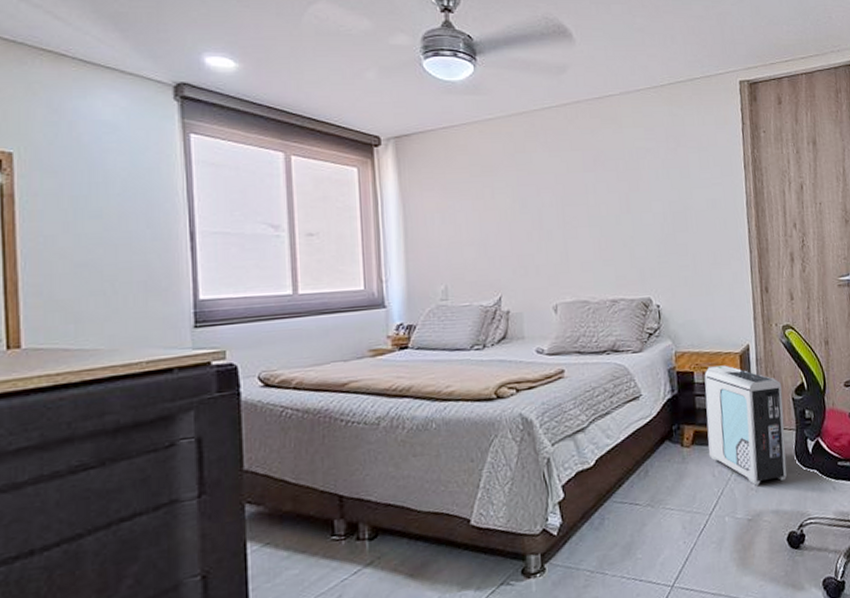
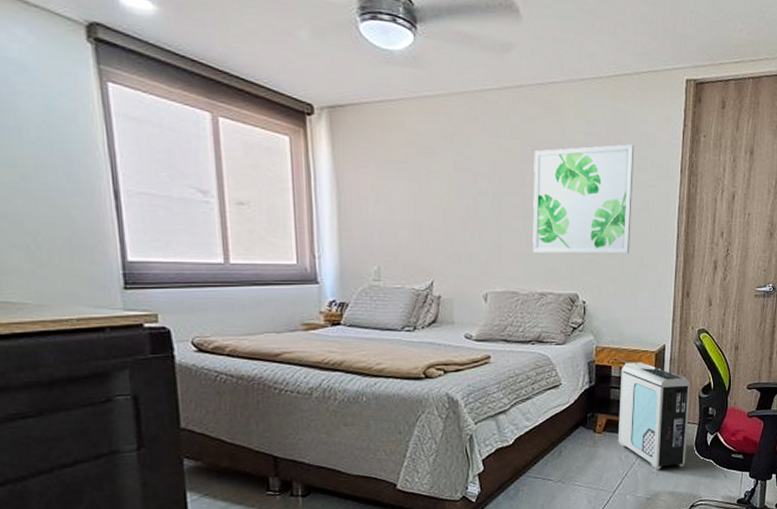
wall art: none [595,146,701,260] -> present [532,144,635,254]

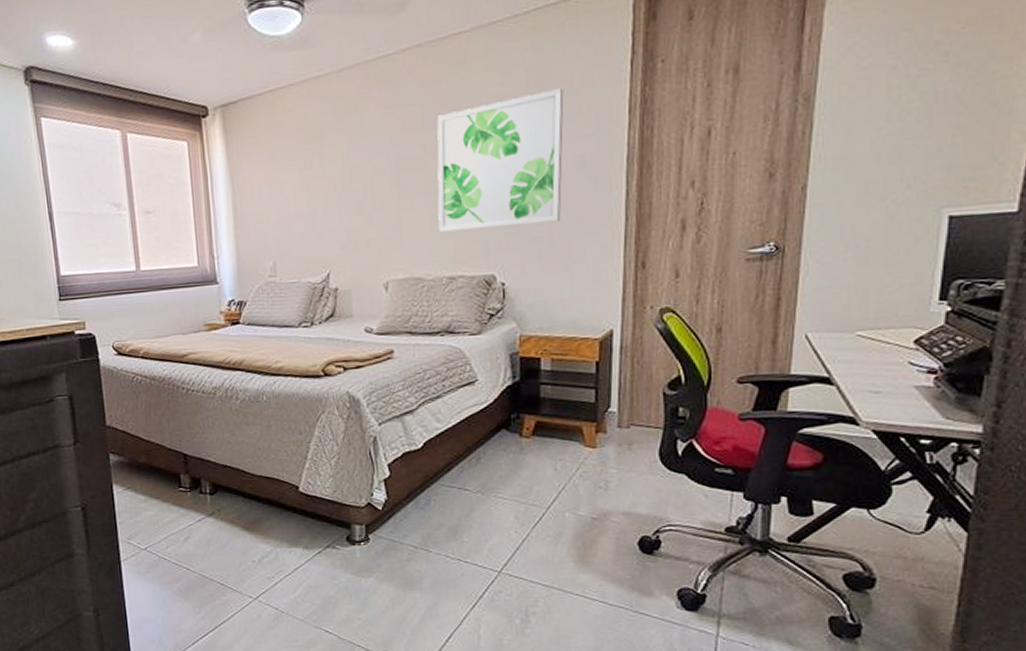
air purifier: present [617,362,690,470] -> none [551,352,650,484]

